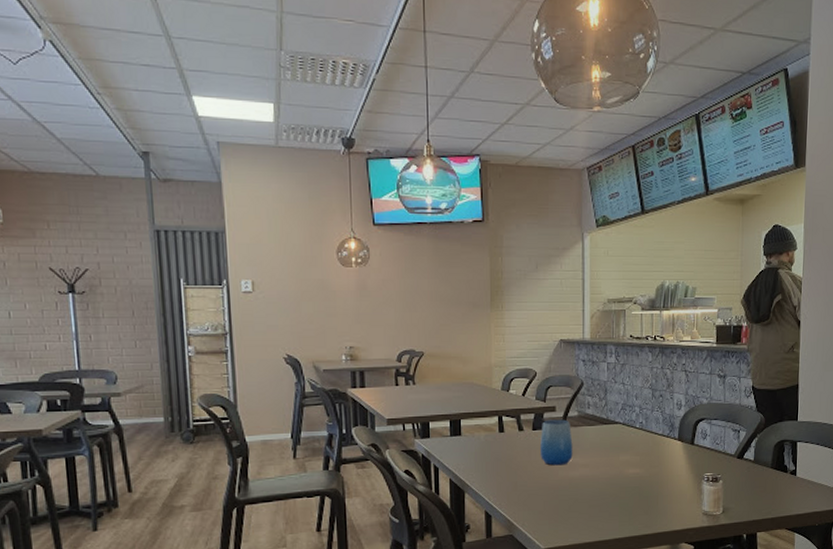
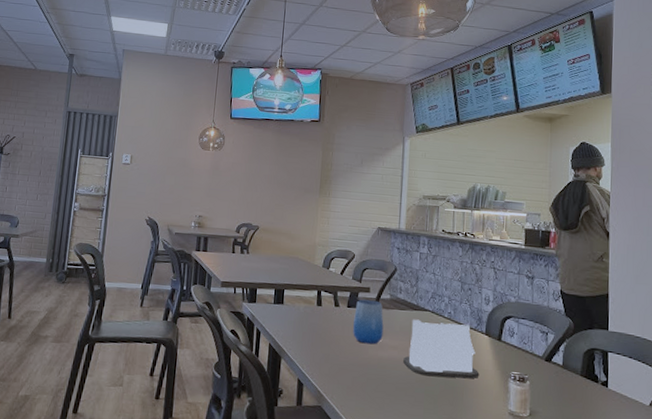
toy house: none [595,433,673,490] -> present [403,319,480,379]

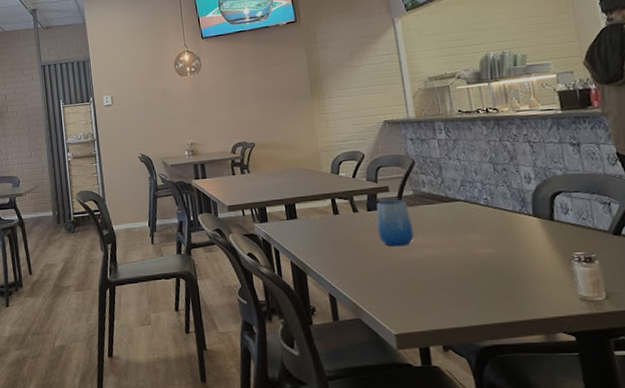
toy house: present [403,319,480,379] -> none [442,209,536,271]

